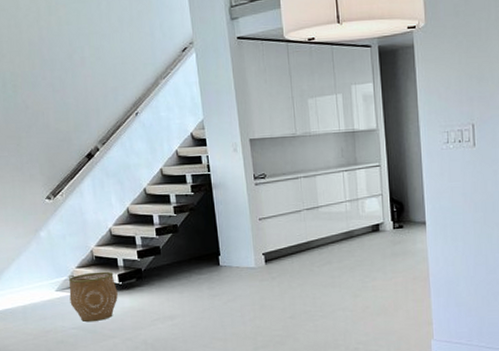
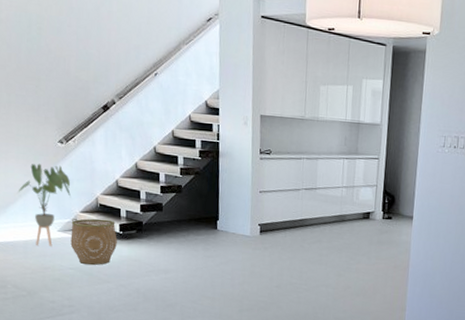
house plant: none [10,222,65,310] -> present [18,163,71,247]

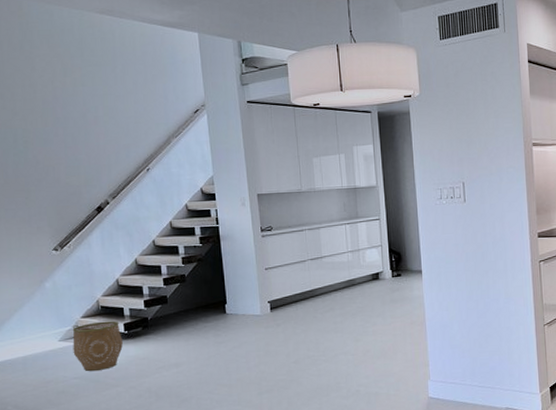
house plant: present [18,163,71,247] -> none [13,273,70,360]

